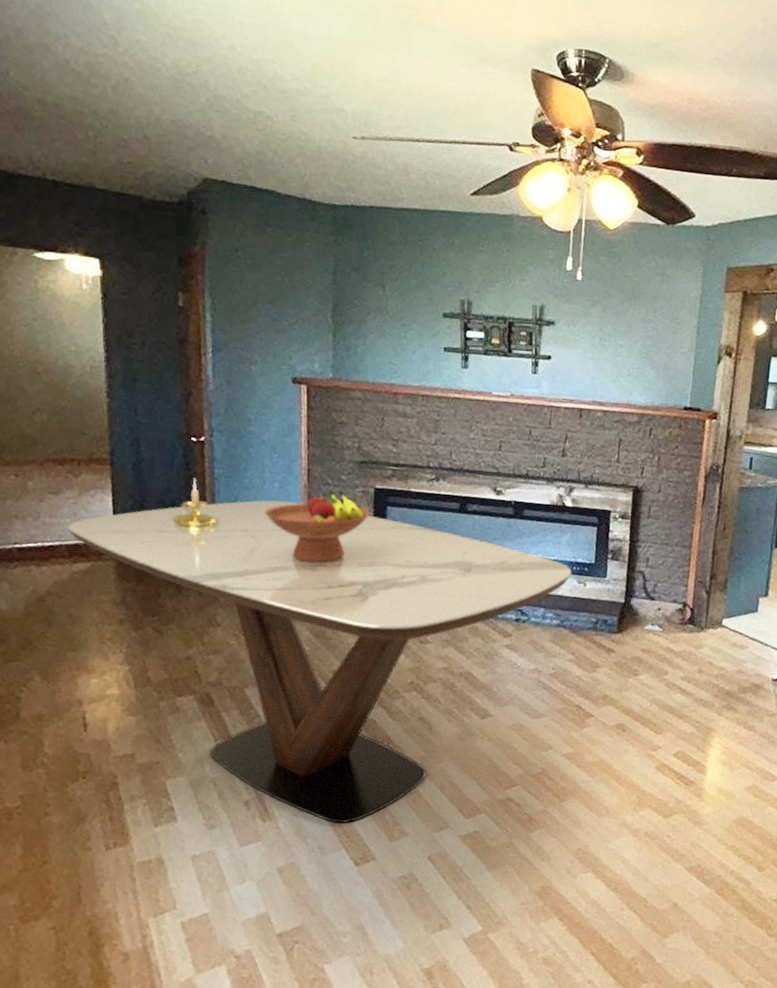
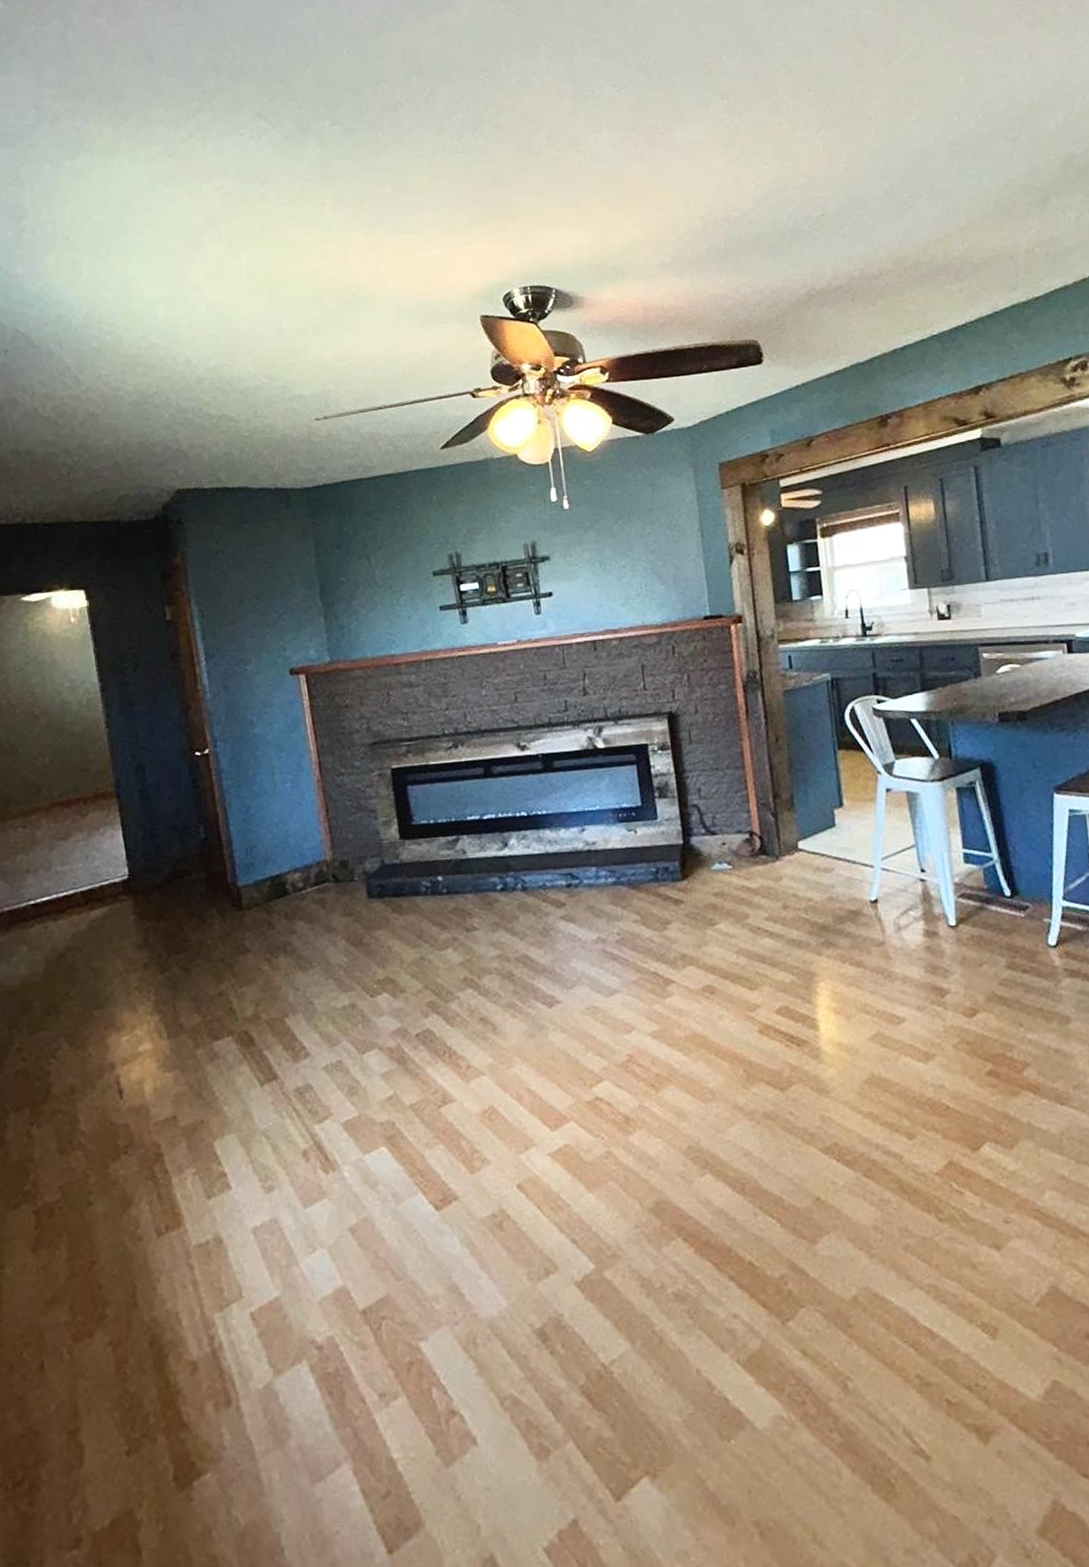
dining table: present [68,500,572,824] -> none [81,799,618,1162]
candle holder: present [172,477,218,528] -> none [186,794,233,850]
fruit bowl: present [264,489,370,563] -> none [280,778,391,864]

